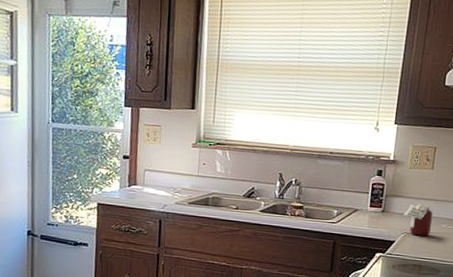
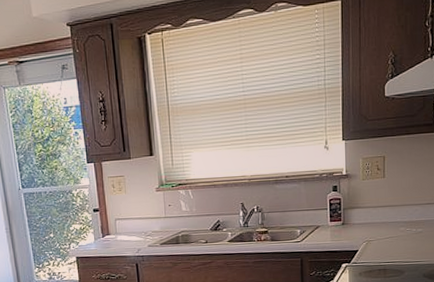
jar: present [403,204,433,237] -> none [363,212,391,242]

